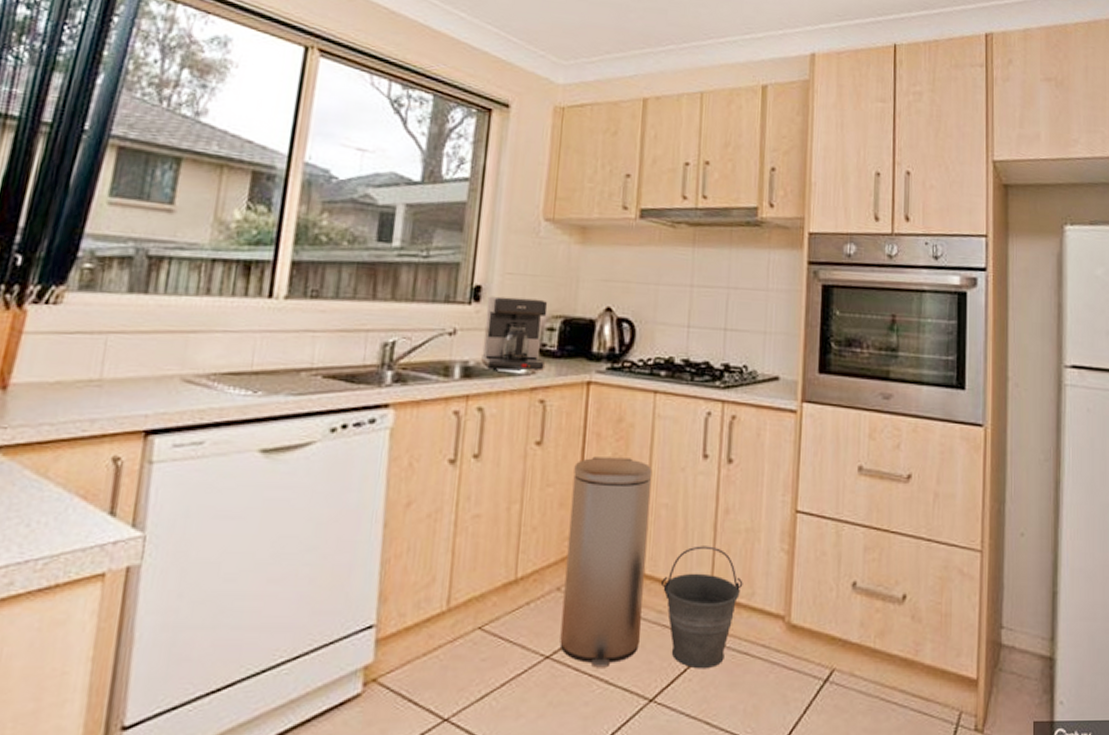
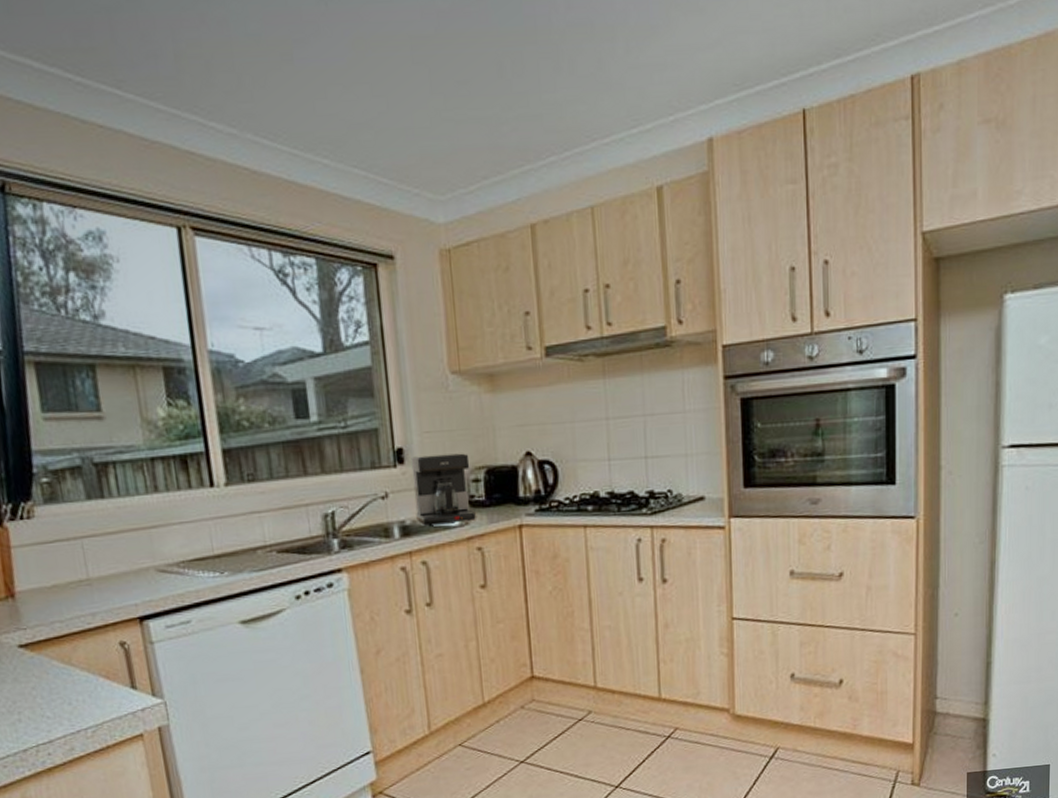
pedal bin: present [560,456,653,668] -> none [519,589,600,767]
bucket: present [661,546,743,668] -> none [613,657,688,758]

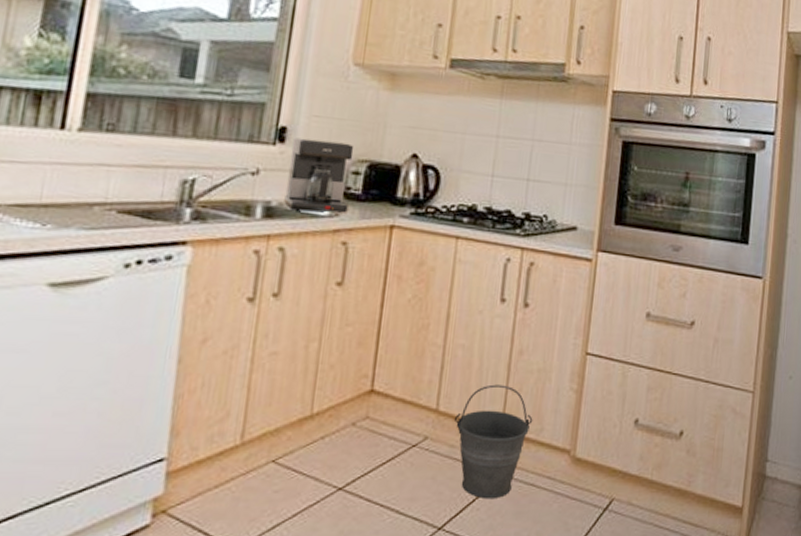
bucket: none [613,657,688,758] -> present [455,384,533,498]

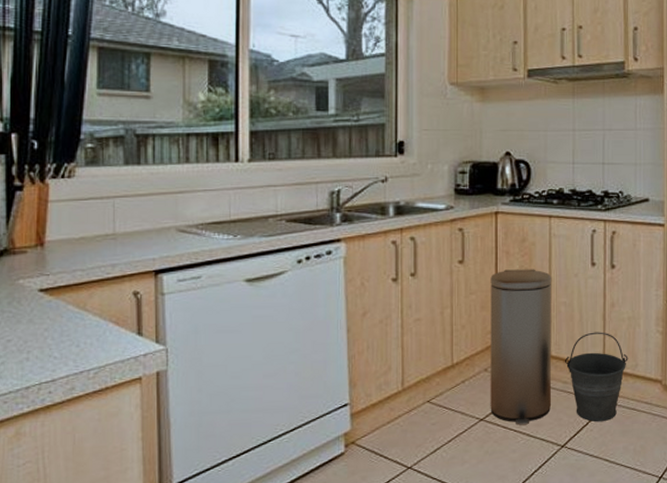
coffee maker: present [284,137,354,213] -> none [410,149,460,207]
pedal bin: none [353,298,451,499] -> present [490,269,552,426]

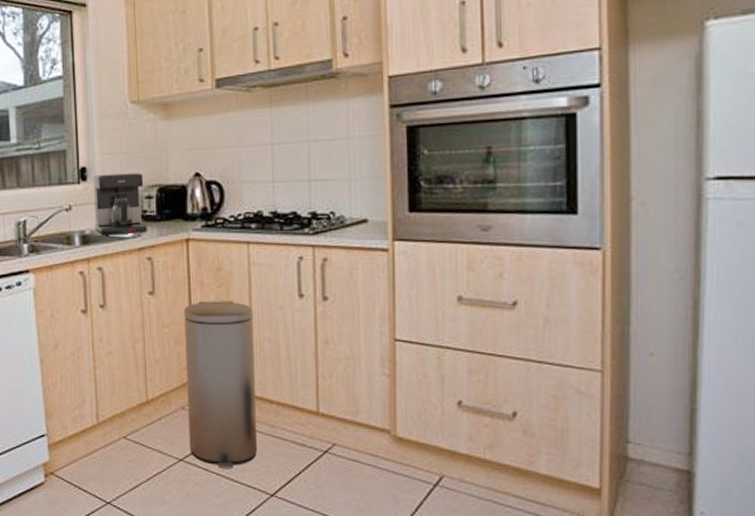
coffee maker: none [410,149,460,207] -> present [92,173,147,236]
bucket: present [565,332,628,422] -> none [271,372,348,471]

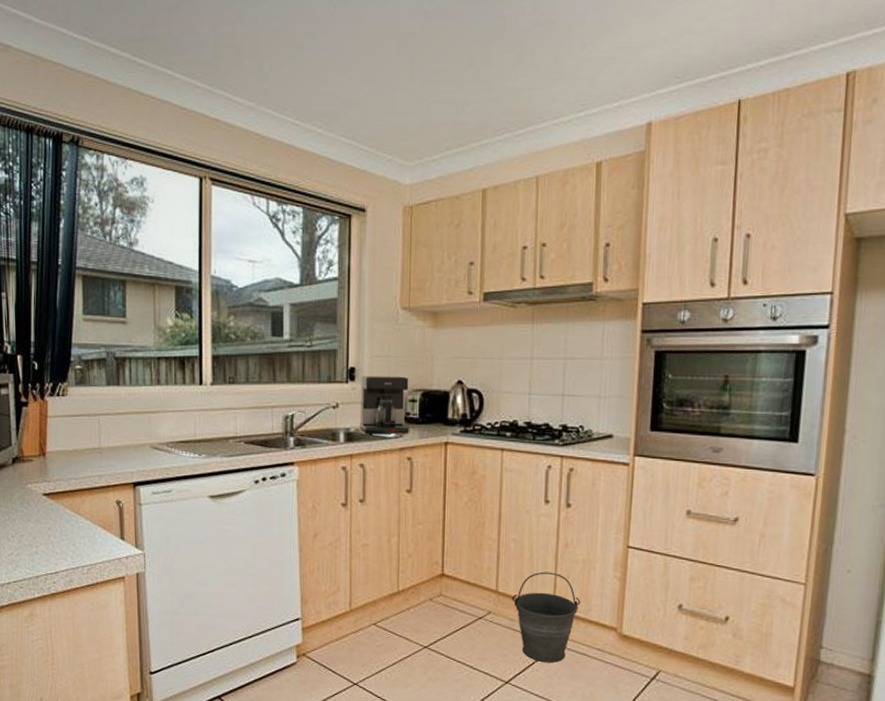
pedal bin: present [184,301,257,469] -> none [434,501,502,657]
bucket: none [271,372,348,471] -> present [512,571,581,663]

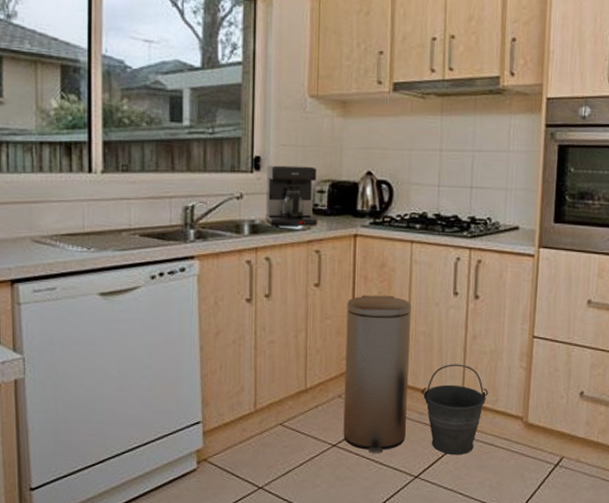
pedal bin: none [434,501,502,657] -> present [343,295,412,454]

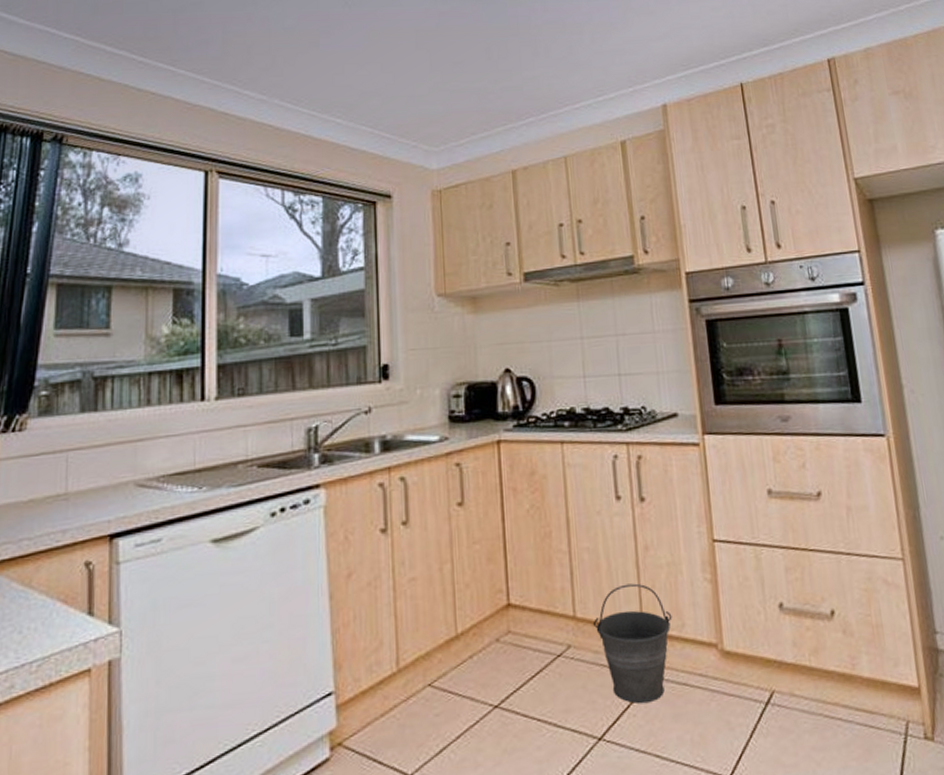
coffee maker: present [265,165,317,227] -> none [395,369,455,441]
pedal bin: present [343,295,412,454] -> none [496,508,581,713]

